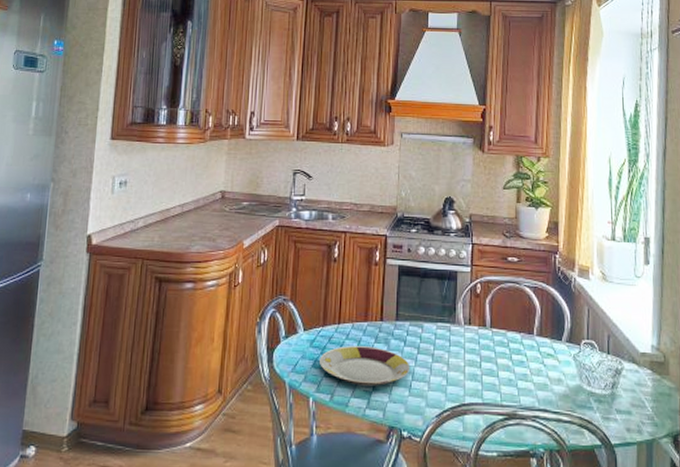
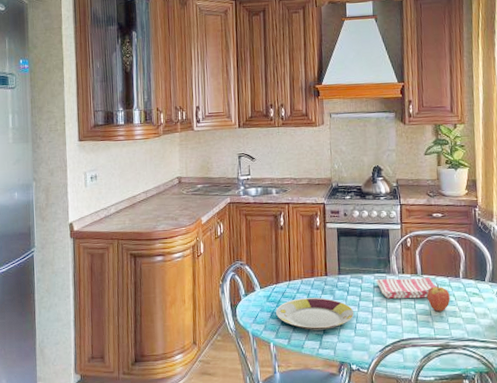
dish towel: none [439,330,508,356] -> present [376,277,437,299]
fruit: none [494,338,521,373] -> present [426,282,450,312]

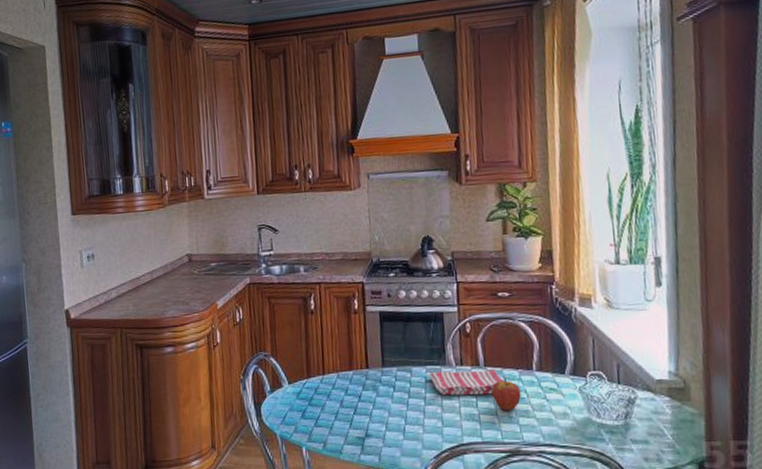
plate: present [276,297,354,330] -> none [308,394,403,433]

